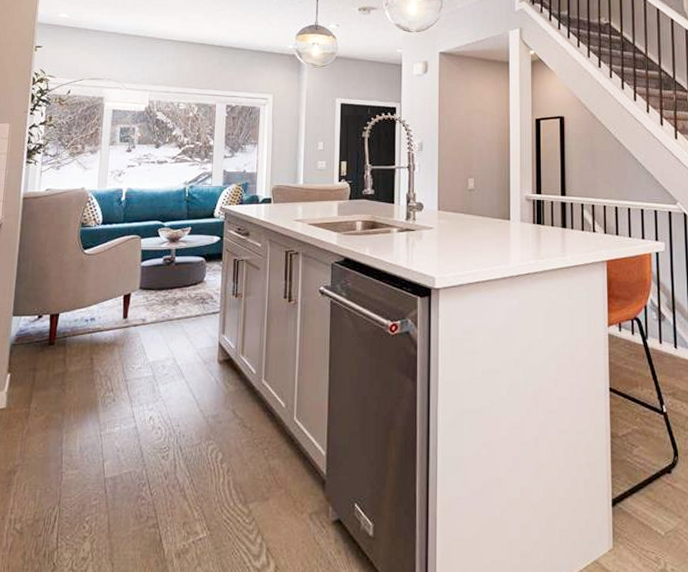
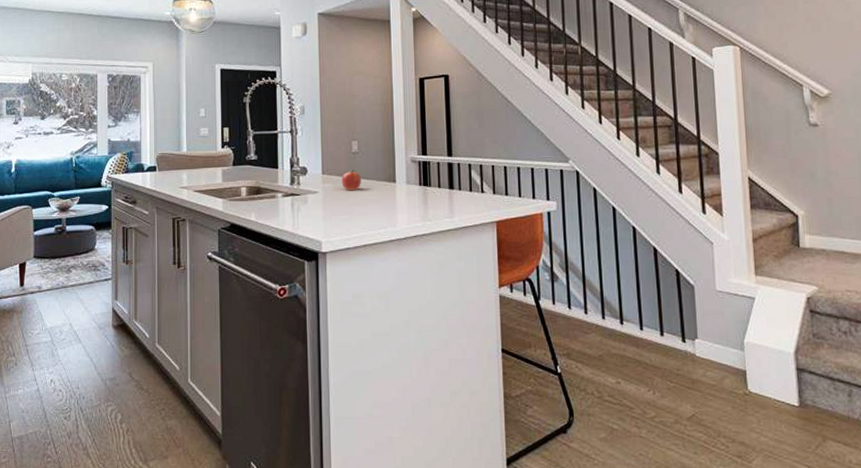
fruit: none [457,207,476,228] -> present [341,170,361,191]

